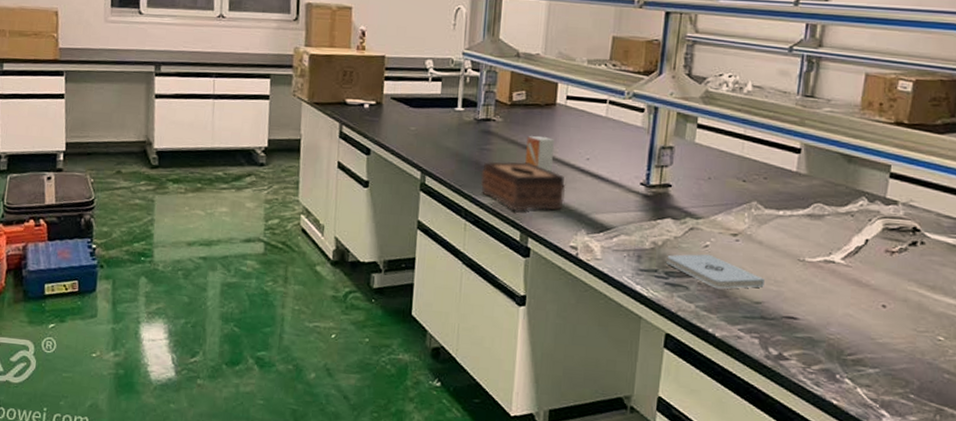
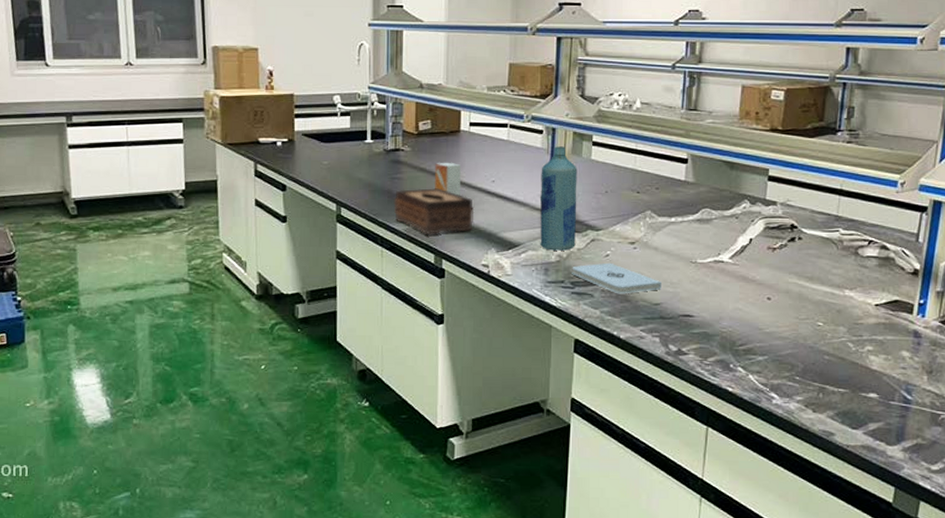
bottle: none [634,126,679,238] -> present [539,146,577,251]

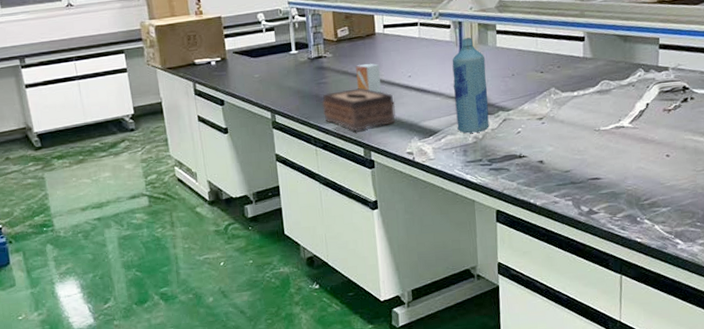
notepad: present [572,262,663,294] -> none [488,138,571,166]

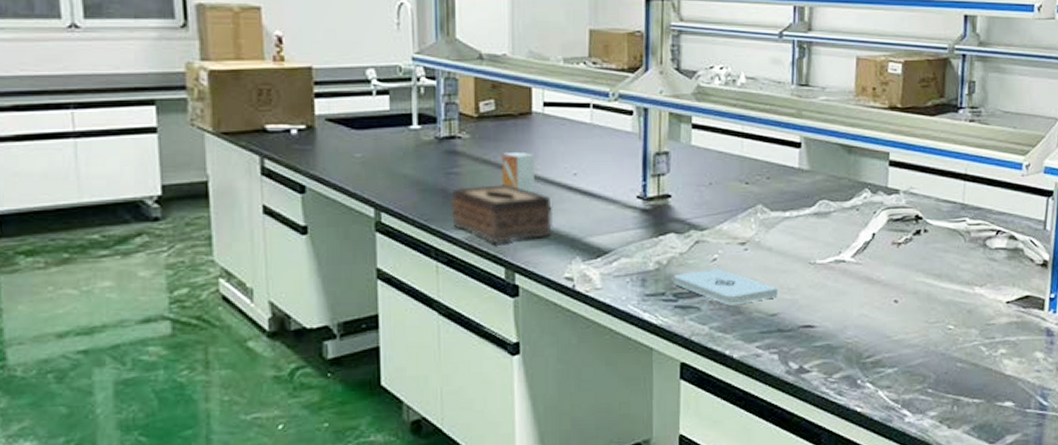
bottle: present [452,37,489,133] -> none [632,130,677,257]
notepad: none [488,138,571,166] -> present [674,268,779,306]

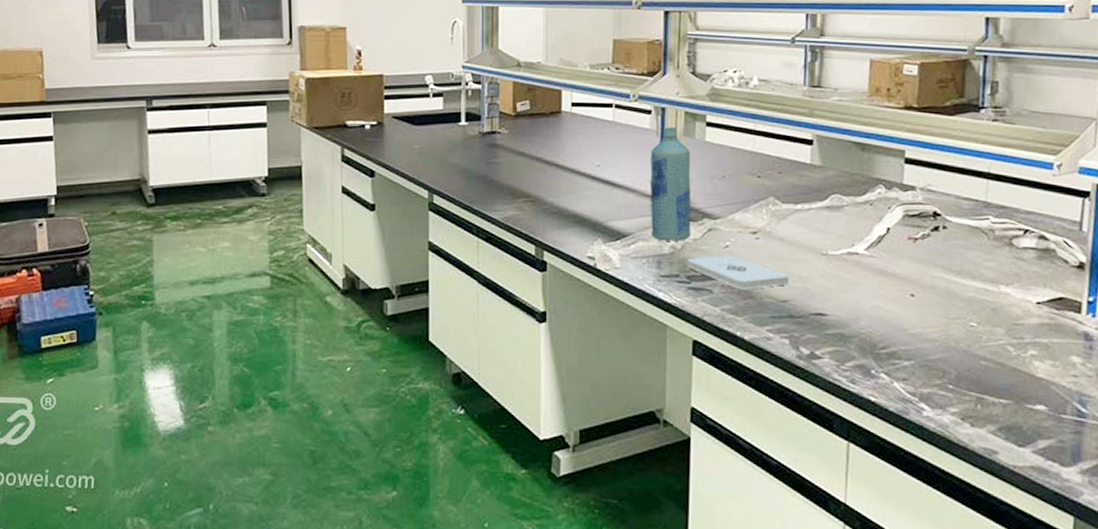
tissue box: present [450,184,553,243] -> none [490,173,578,223]
small box: present [501,151,535,193] -> none [533,145,562,181]
bottle: none [632,130,677,257] -> present [649,127,691,241]

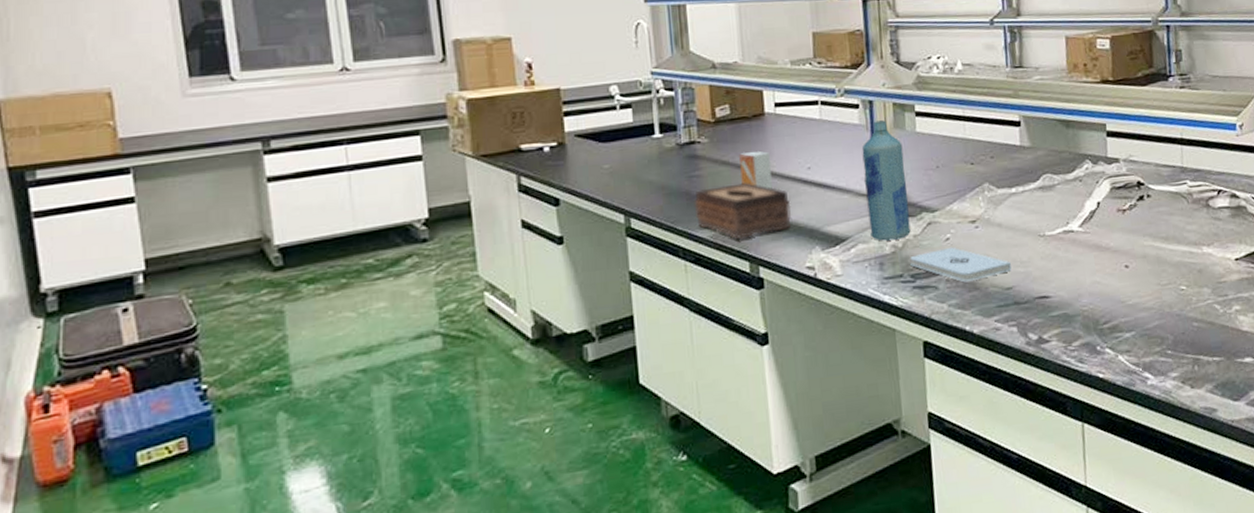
tissue box: none [490,173,578,223] -> present [693,183,791,239]
small box: none [533,145,562,181] -> present [739,151,772,189]

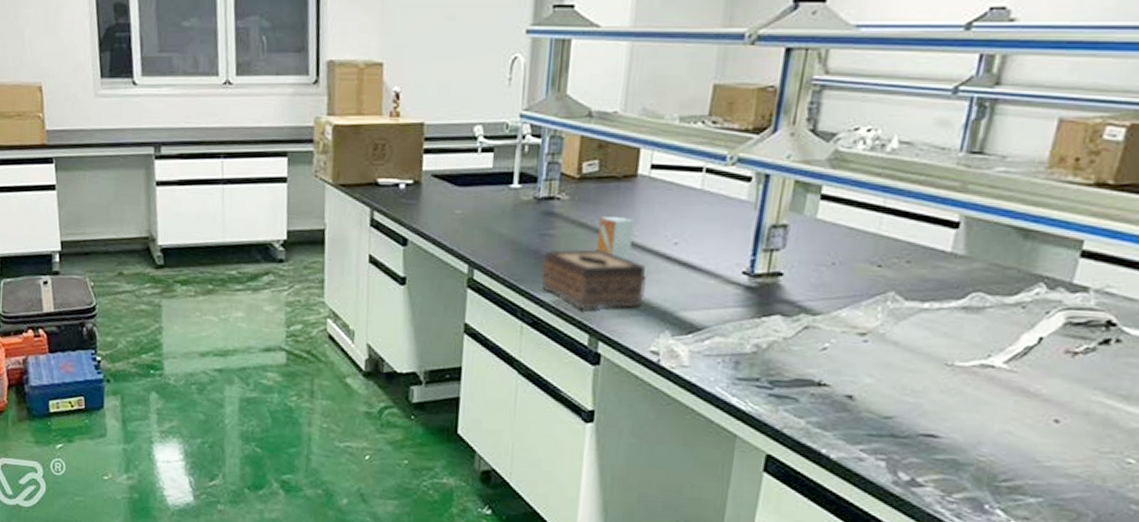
bottle: present [861,120,911,241] -> none [732,199,796,339]
notepad: present [910,247,1012,282] -> none [771,358,900,401]

